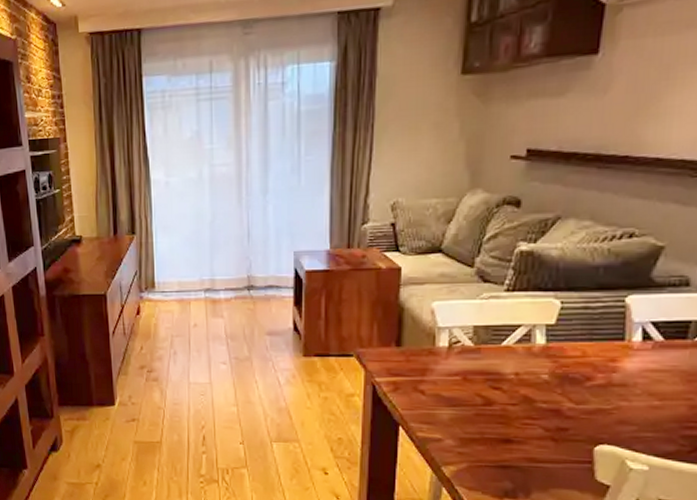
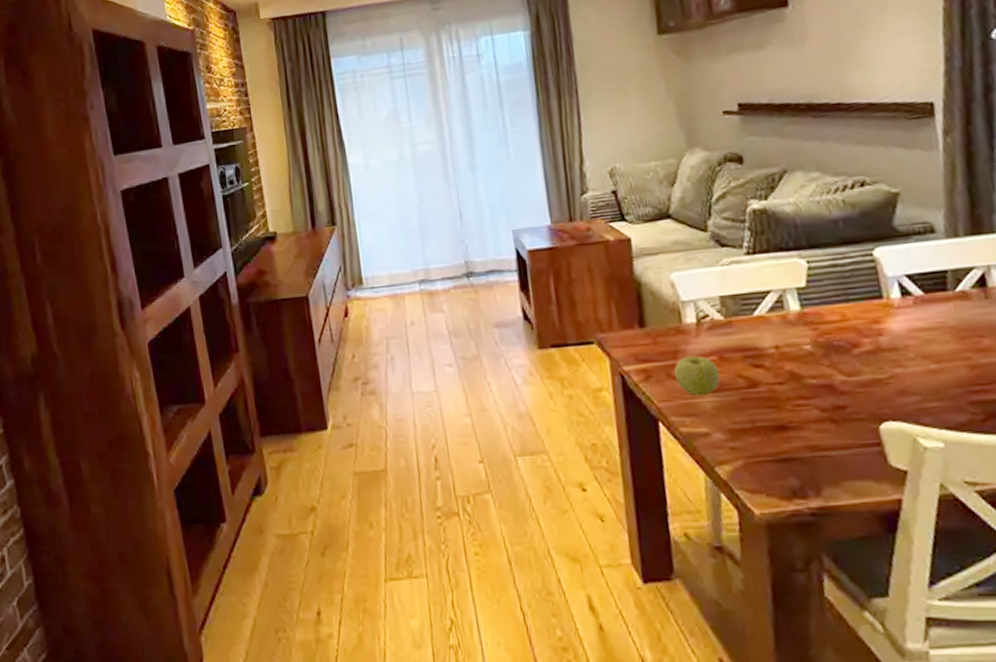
apple: none [421,374,461,409] -> present [674,355,721,396]

